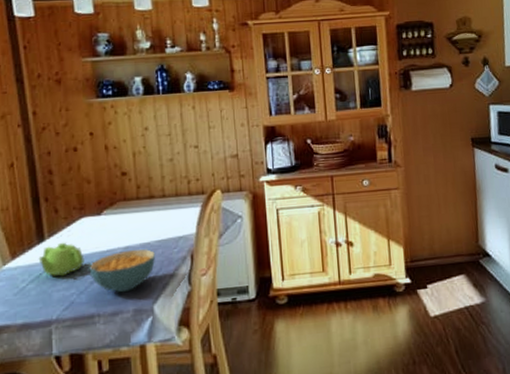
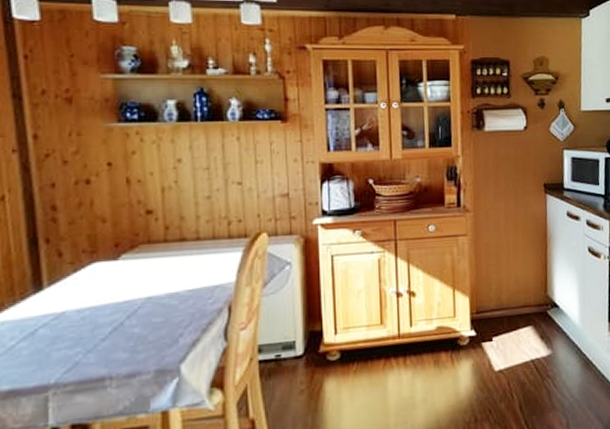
teapot: present [38,242,85,277] -> none [33,291,95,333]
cereal bowl: present [89,249,155,293] -> none [100,299,184,351]

